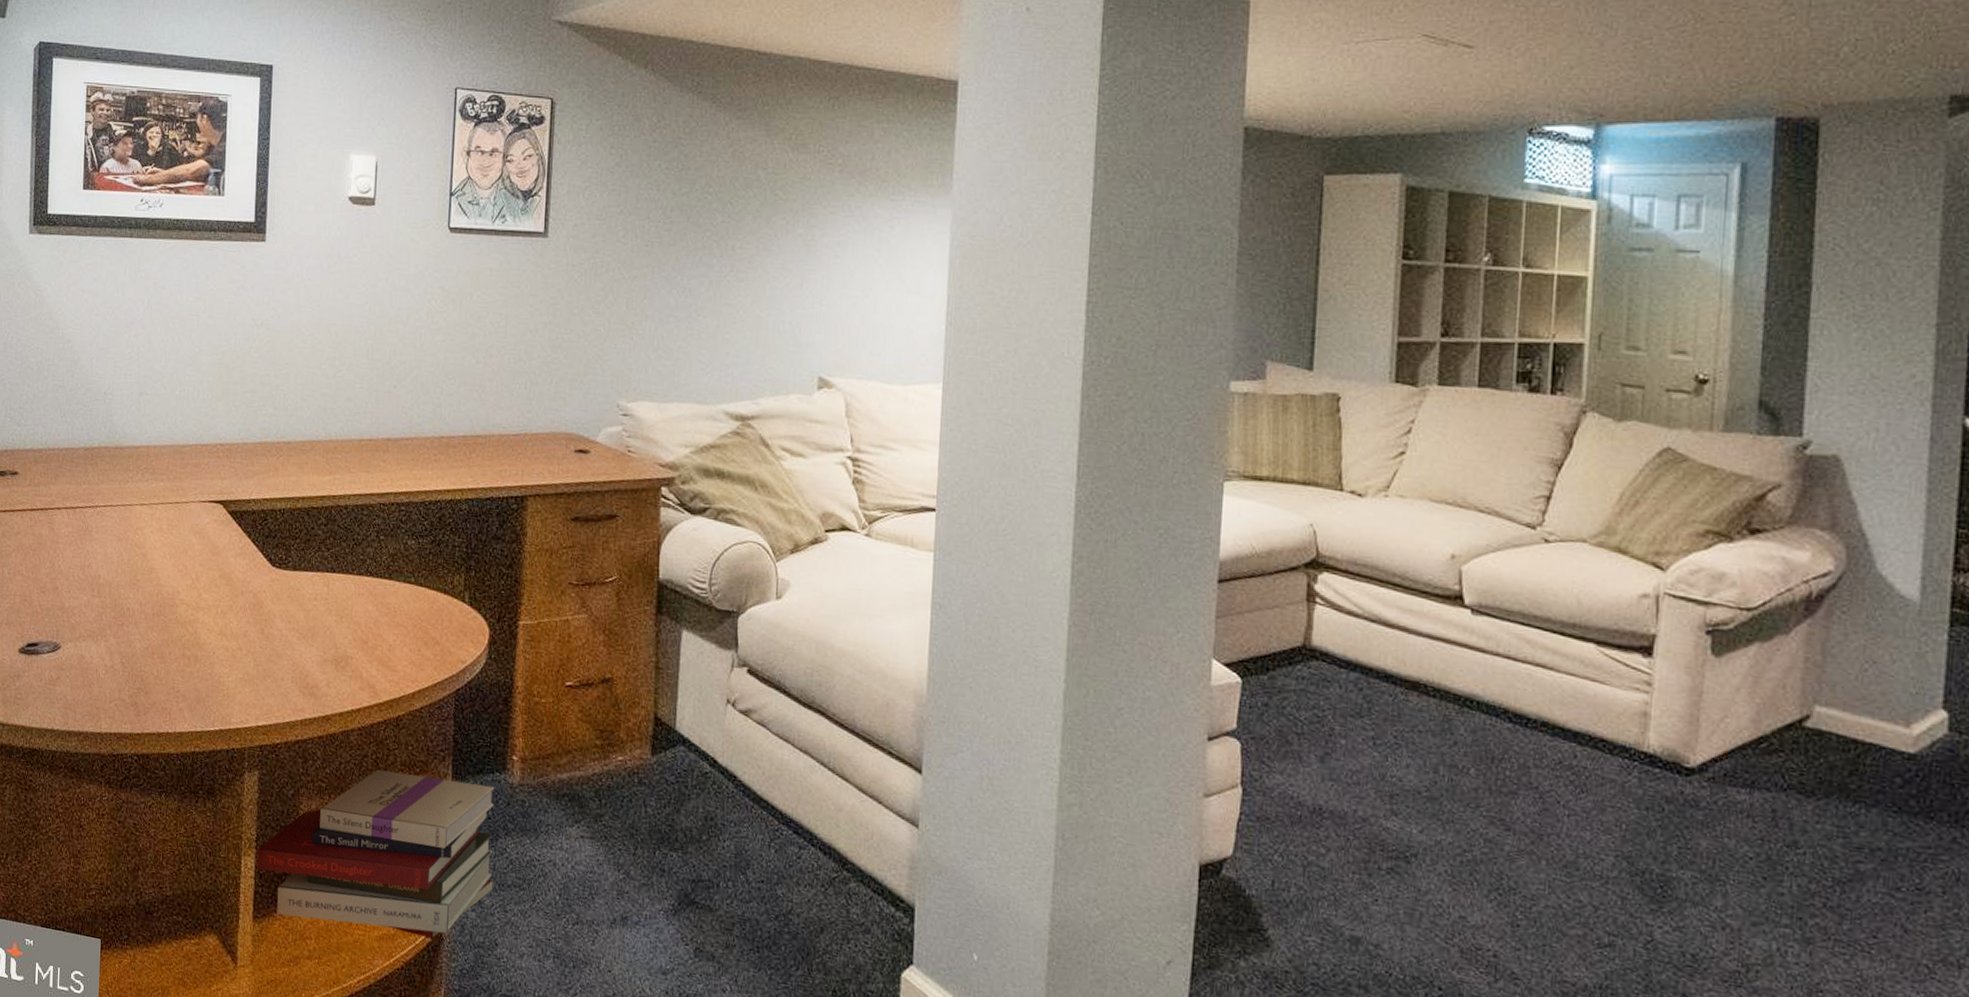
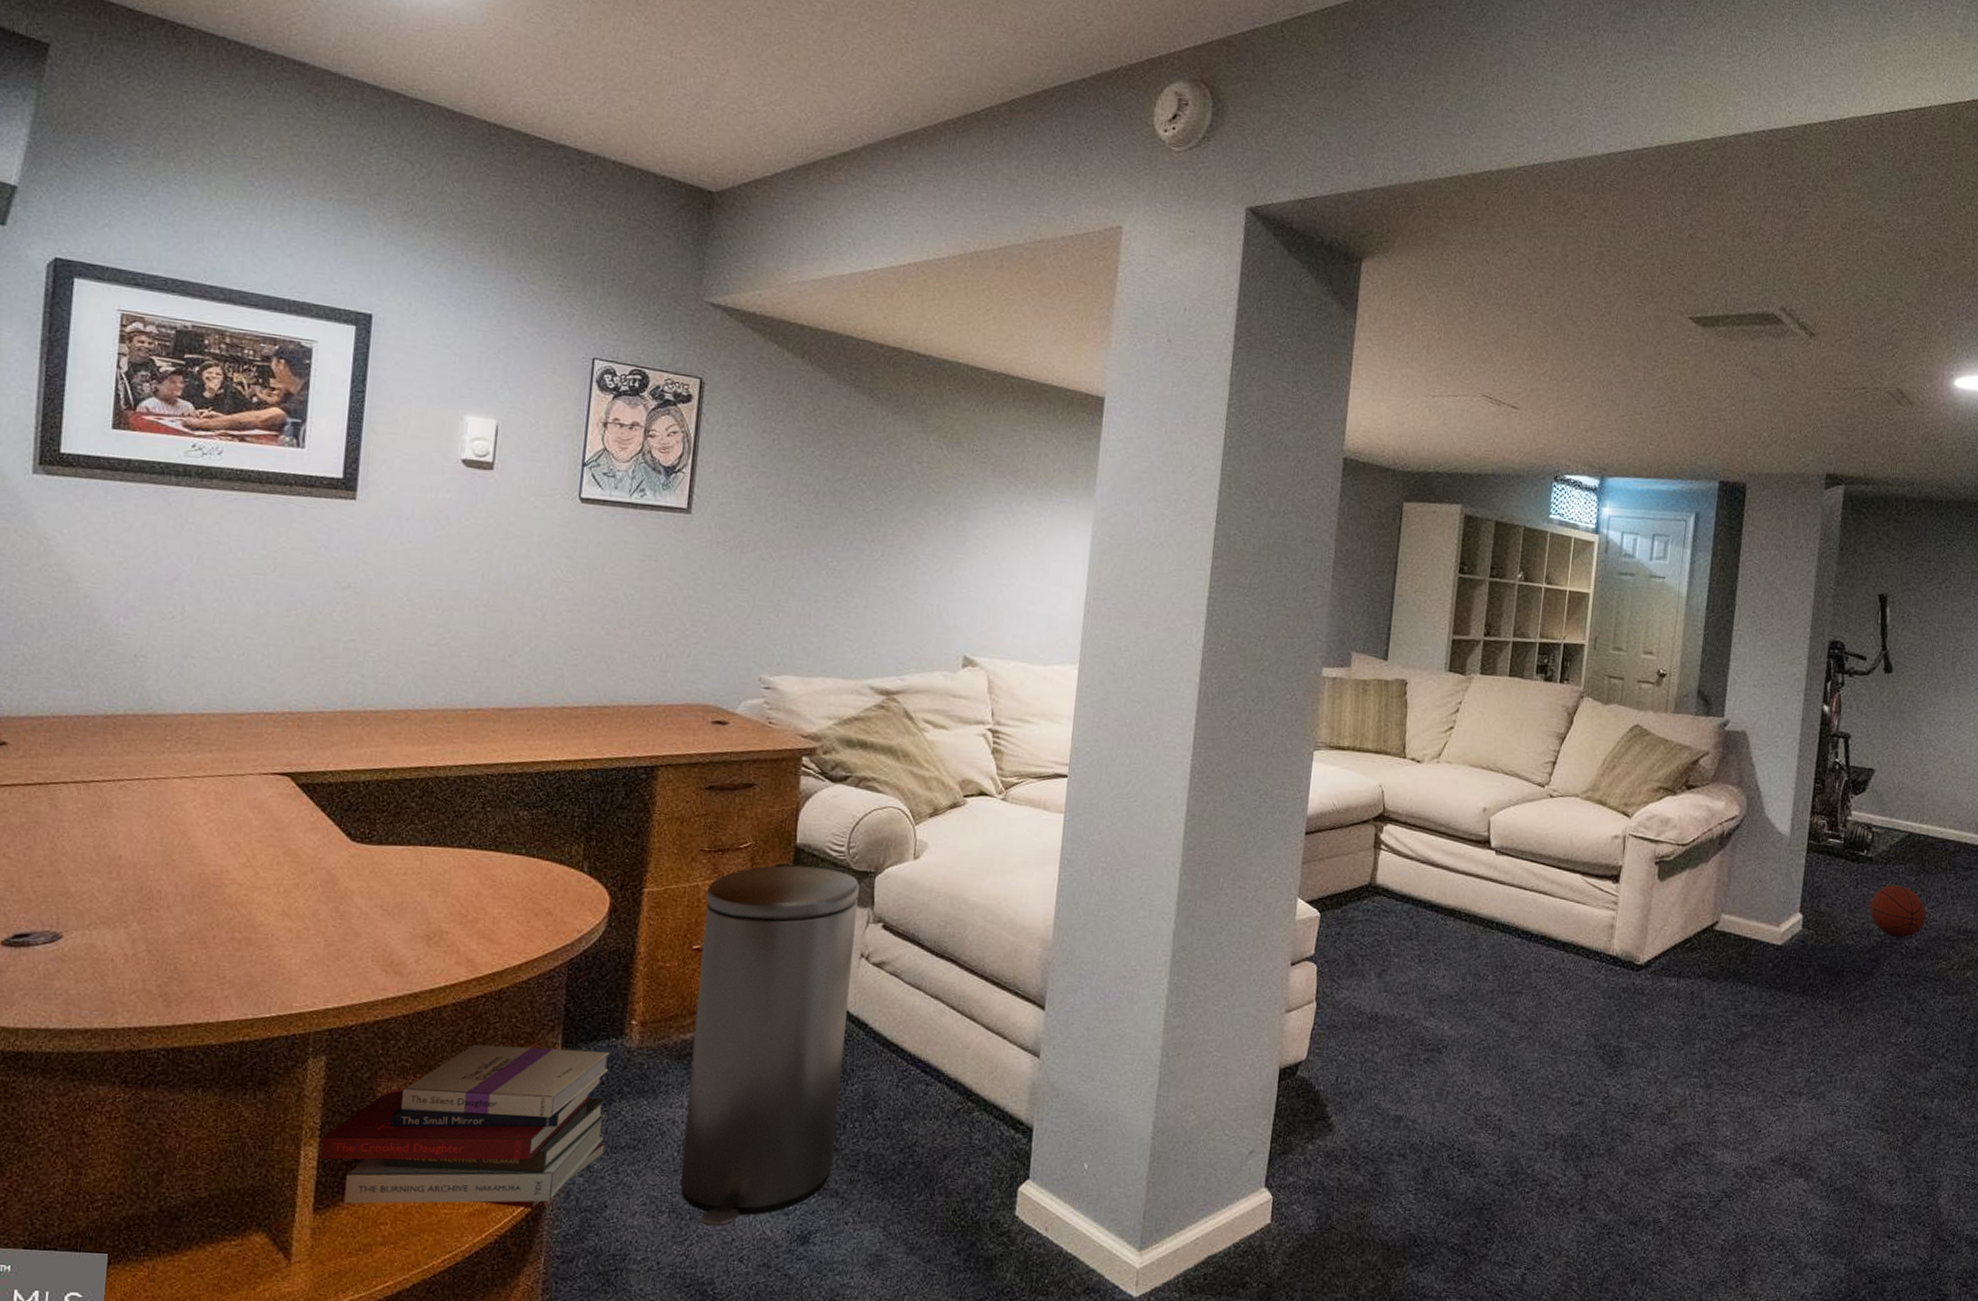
pedal bin: none [562,598,722,979] -> present [680,862,859,1227]

